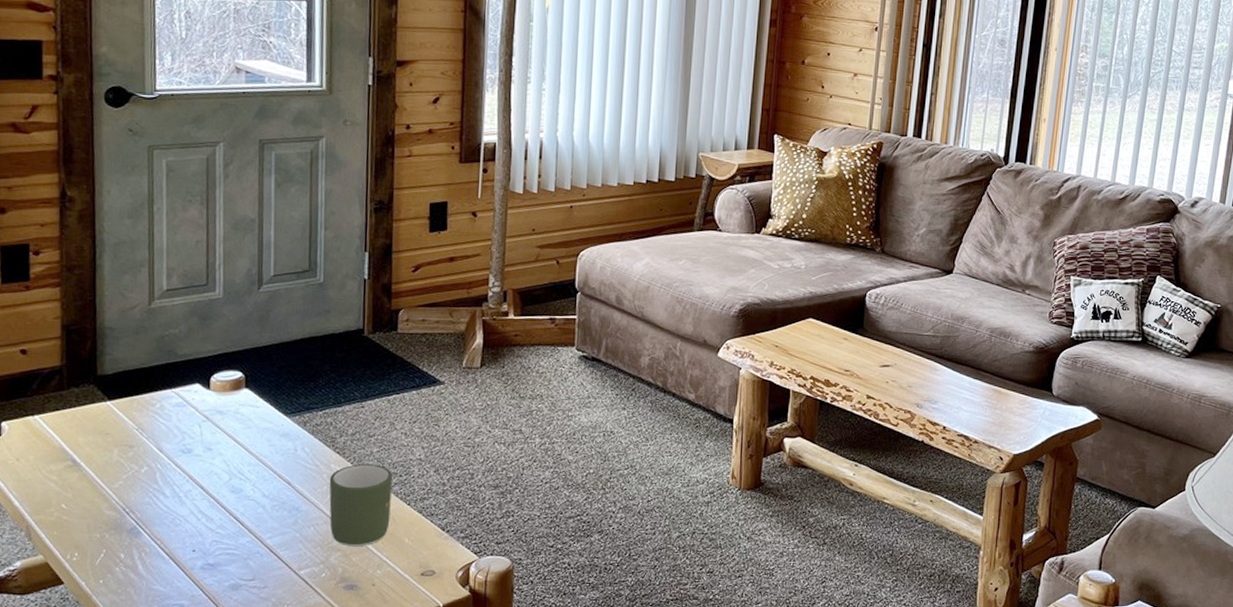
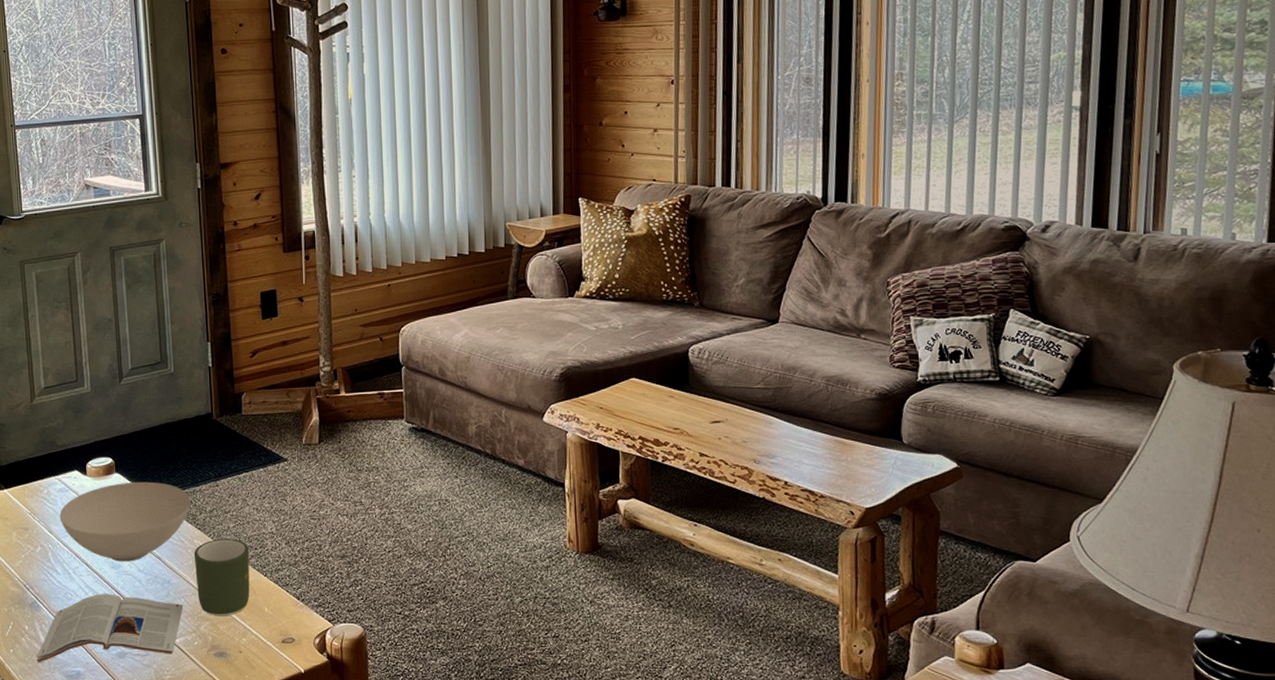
magazine: none [132,520,312,595] -> present [37,594,183,663]
bowl: none [173,399,331,486] -> present [59,481,191,562]

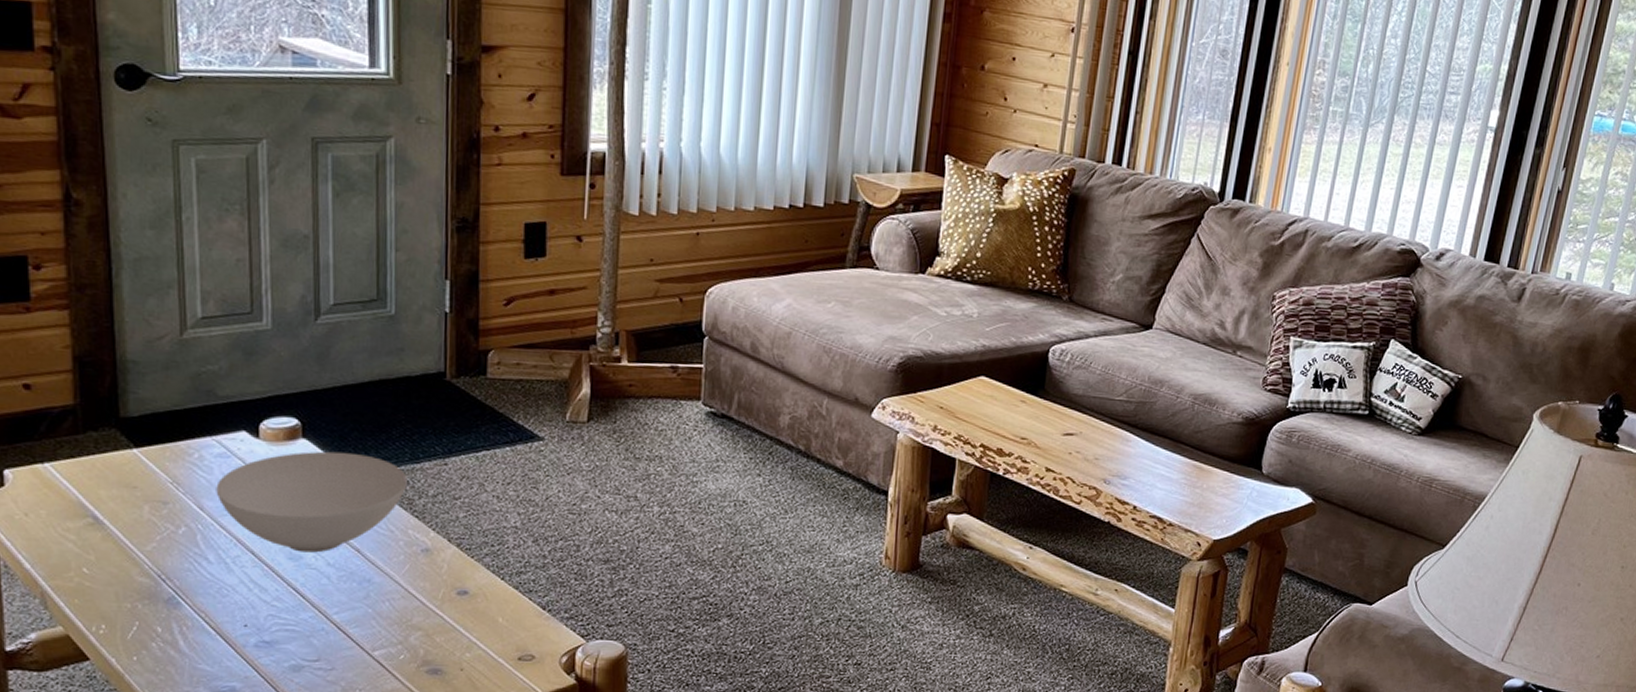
magazine: present [37,594,183,663] -> none [172,591,388,675]
mug: present [194,539,250,616] -> none [406,531,483,626]

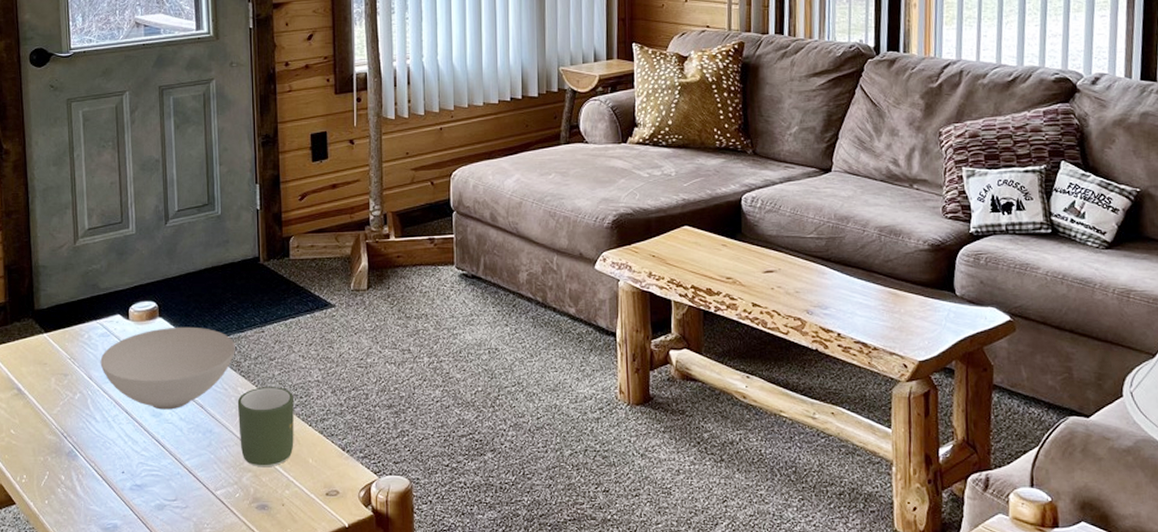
mug: none [406,531,483,626] -> present [237,387,294,467]

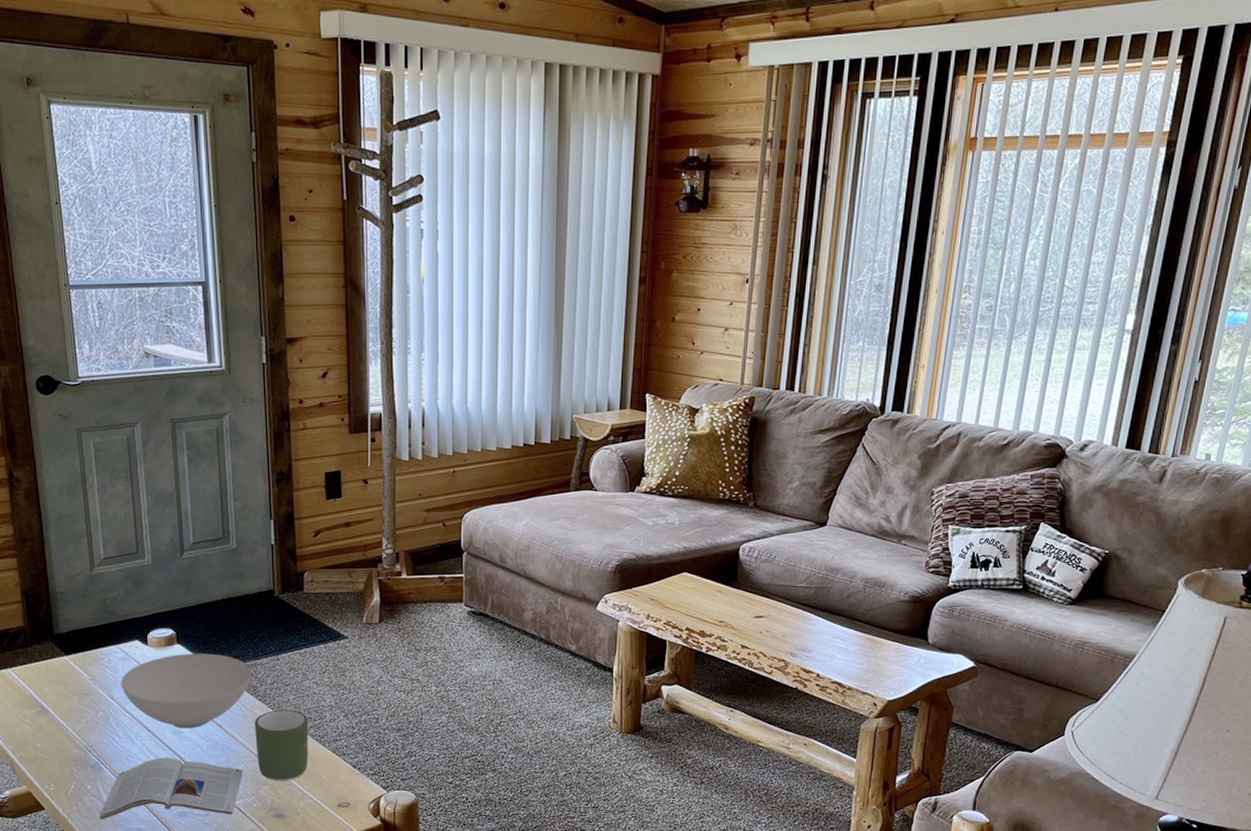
magazine: none [73,443,225,515] -> present [99,757,243,820]

